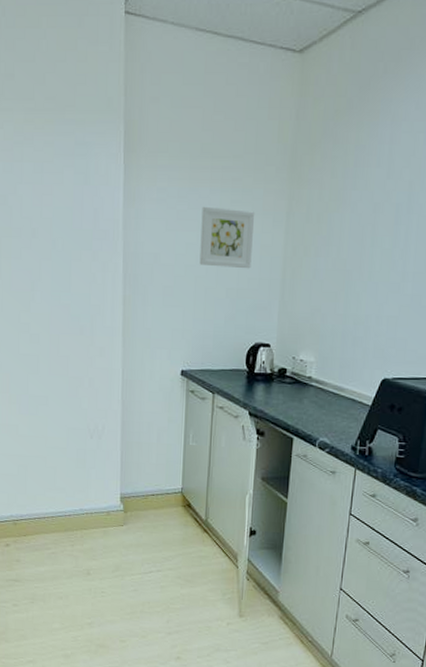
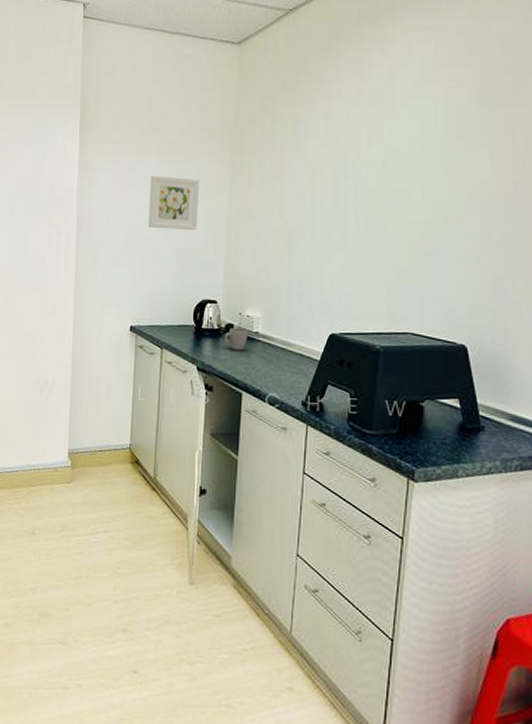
mug: none [276,372,301,395] -> present [224,328,248,350]

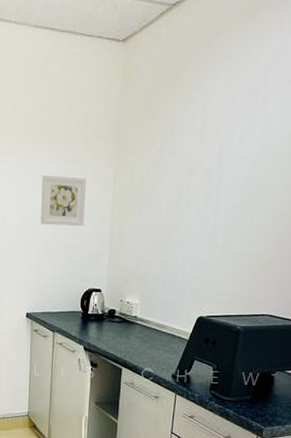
mug: present [224,328,248,350] -> none [107,313,128,332]

